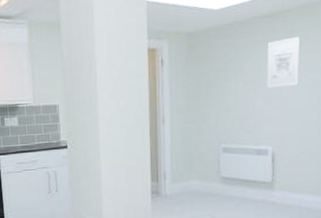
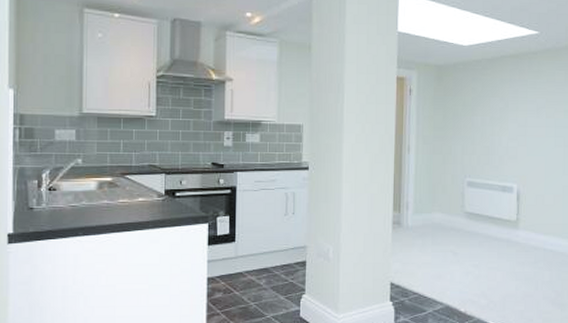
wall art: present [267,36,300,89] -> none [513,77,546,126]

